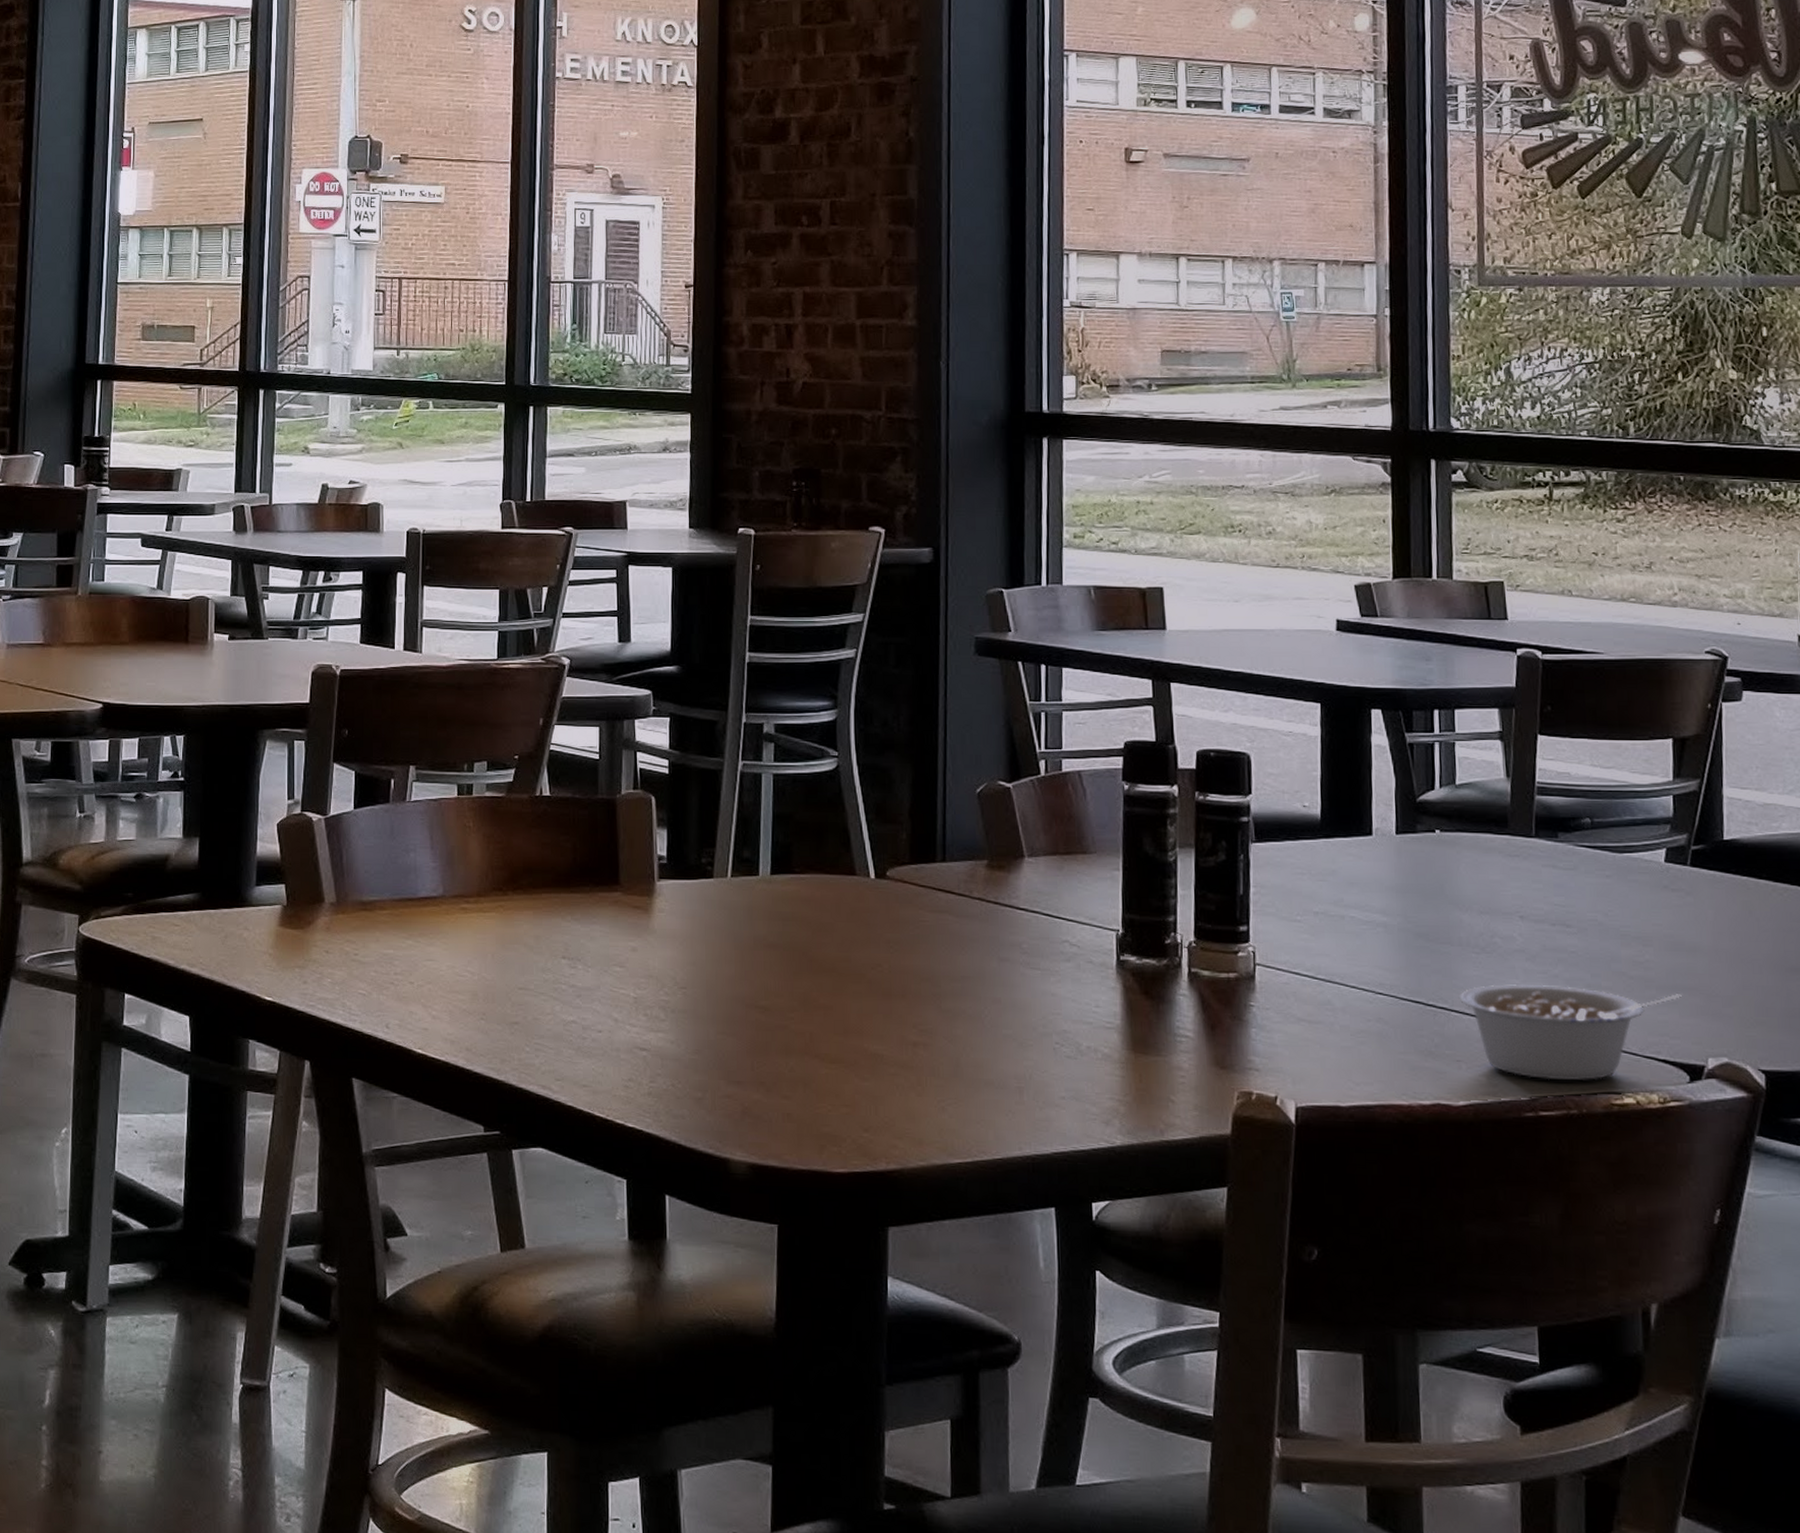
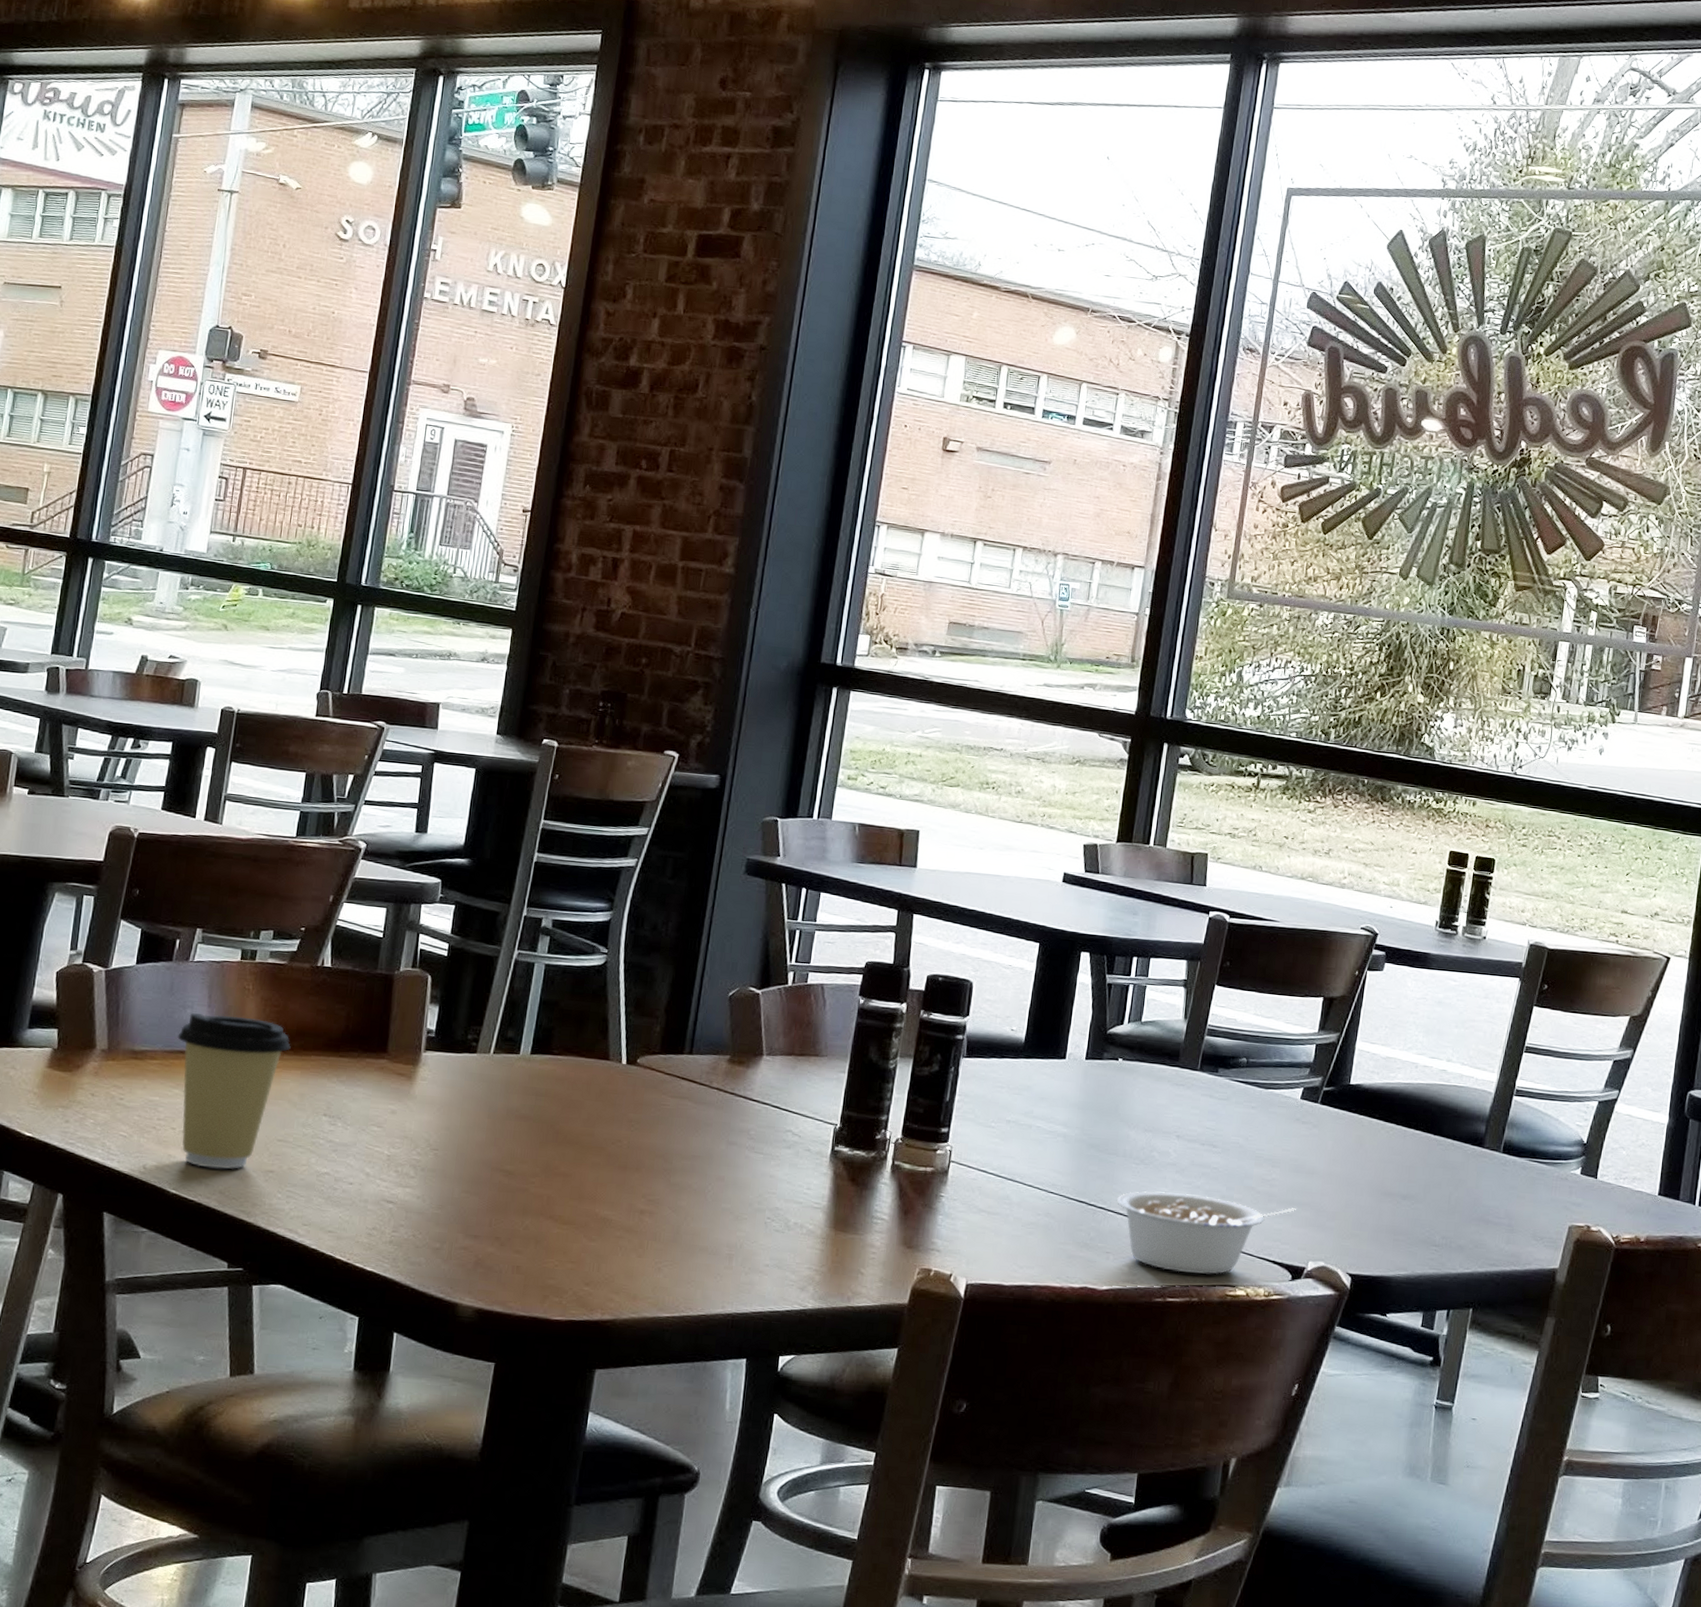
coffee cup: none [404,856,520,1024] -> present [177,1013,291,1169]

